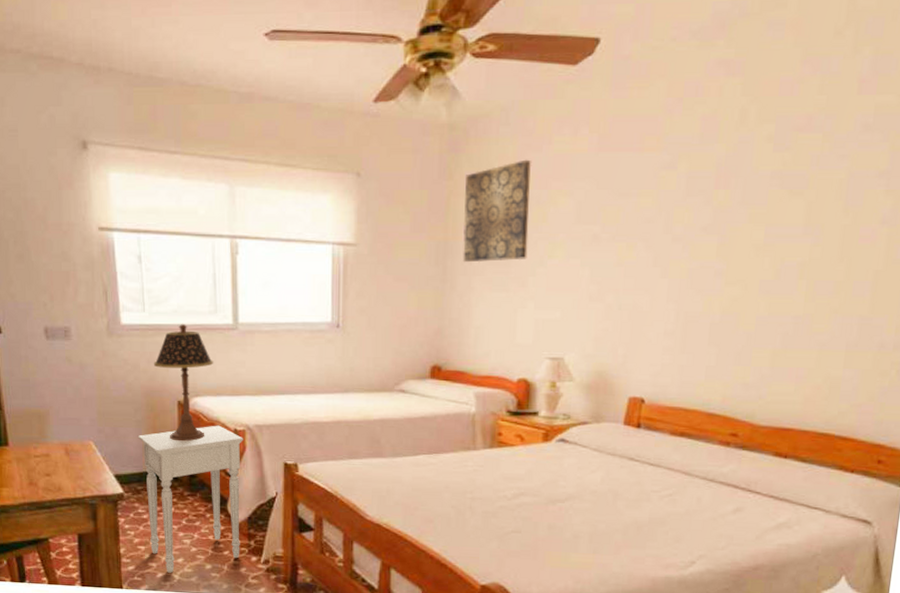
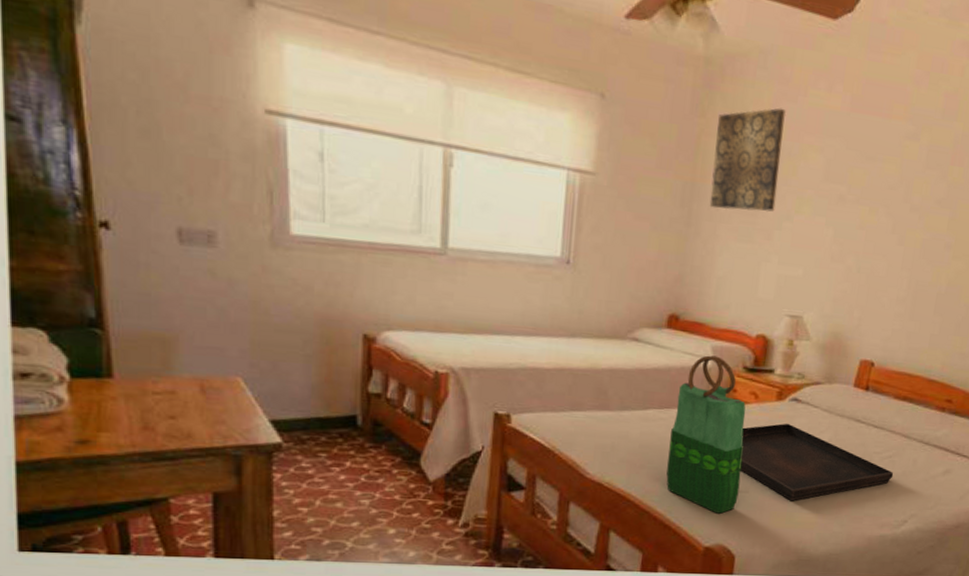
nightstand: present [137,425,243,573] -> none [305,365,446,540]
table lamp: present [153,324,214,442] -> none [332,242,414,383]
tote bag: none [439,401,513,553] -> present [666,355,746,514]
serving tray: none [510,463,676,541] -> present [740,423,894,501]

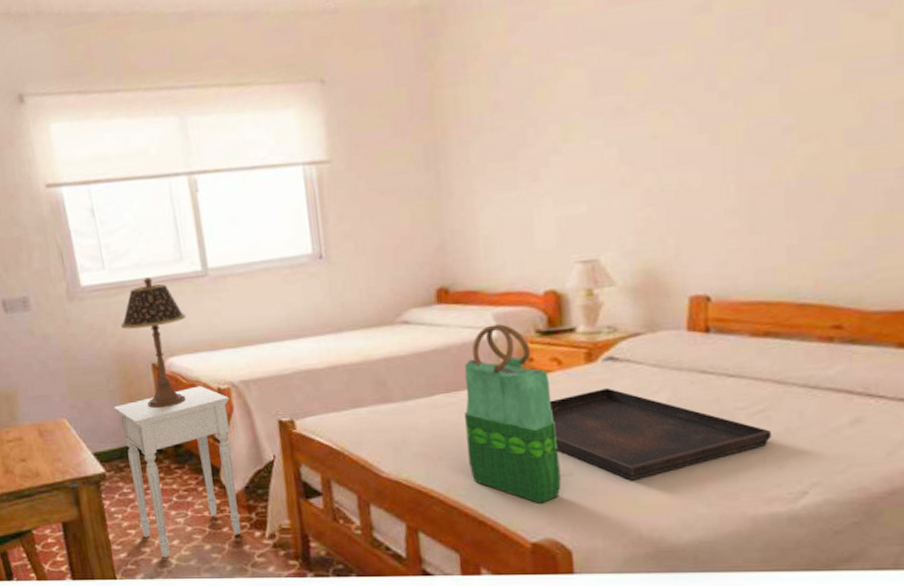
nightstand: none [305,365,446,540] -> present [113,385,241,558]
table lamp: none [332,242,414,383] -> present [120,277,186,409]
wall art: present [709,108,787,212] -> none [449,30,537,163]

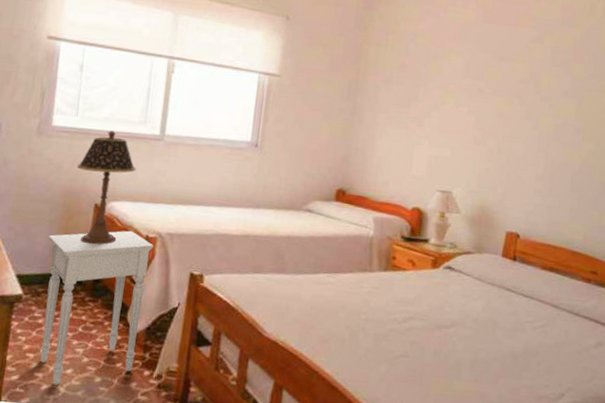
tote bag: present [464,324,561,503] -> none [334,225,405,378]
serving tray: present [550,387,772,481] -> none [400,290,547,368]

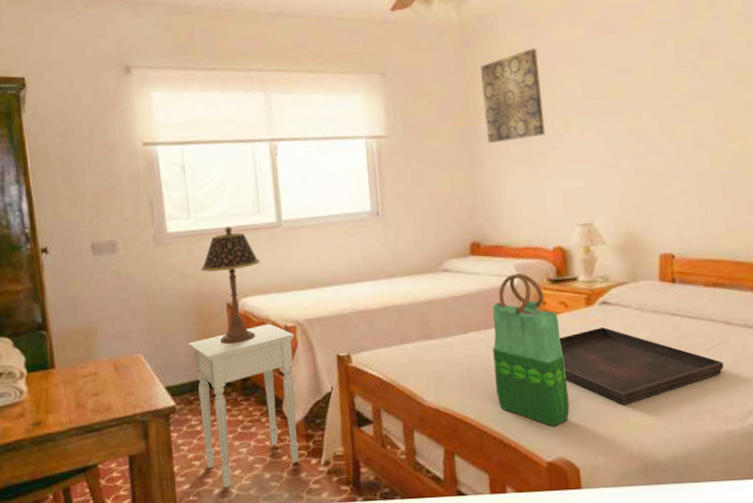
tote bag: none [334,225,405,378] -> present [492,273,570,426]
wall art: none [370,22,431,103] -> present [481,48,546,144]
serving tray: none [400,290,547,368] -> present [559,326,725,405]

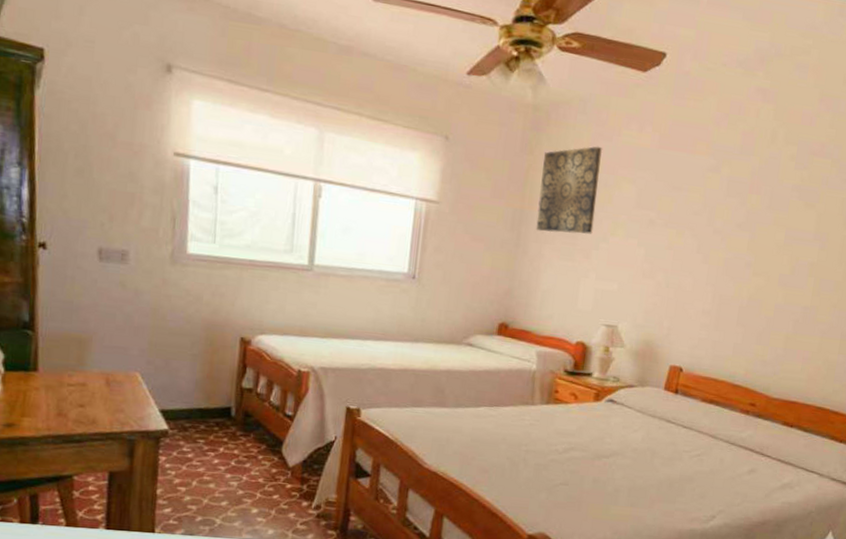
nightstand: present [187,323,299,488] -> none [191,364,307,517]
table lamp: present [200,226,261,345] -> none [218,260,284,380]
tote bag: present [492,273,570,426] -> none [494,359,567,504]
serving tray: present [559,326,725,405] -> none [561,422,702,495]

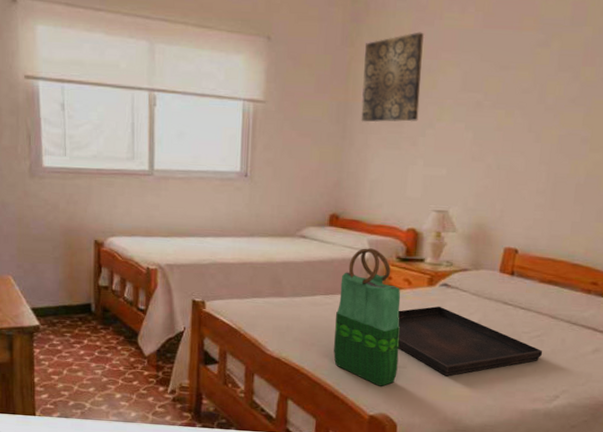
tote bag: none [494,359,567,504] -> present [333,248,401,386]
serving tray: none [561,422,702,495] -> present [397,306,543,376]

